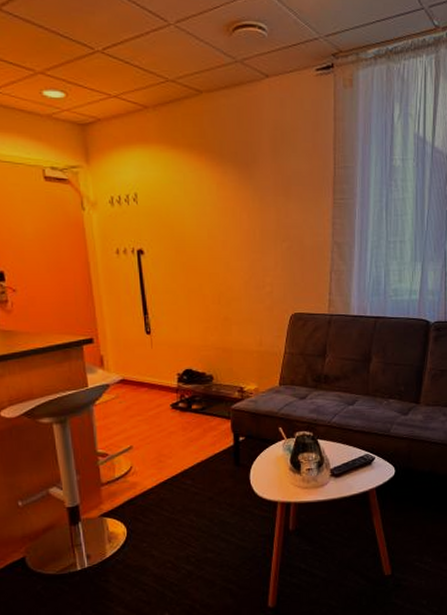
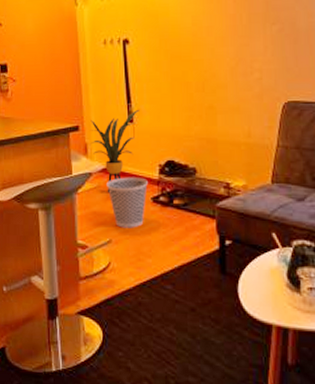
house plant: none [105,320,157,402] -> present [89,109,140,192]
wastebasket: none [125,386,167,434] -> present [107,177,148,228]

